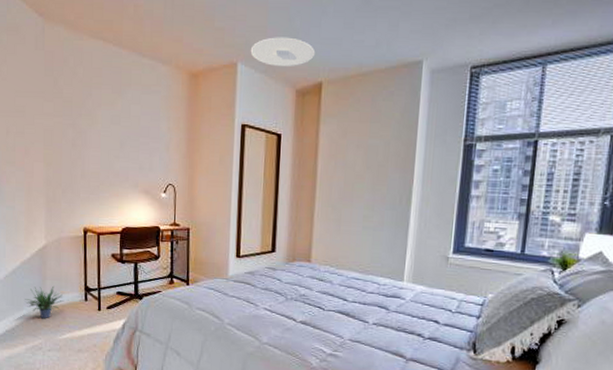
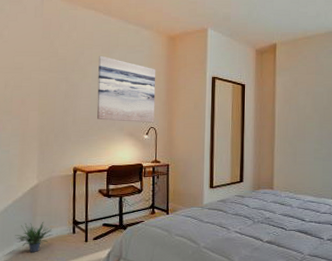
wall art: none [107,96,175,179] -> present [97,55,156,123]
ceiling light: present [250,37,316,66] -> none [218,9,270,31]

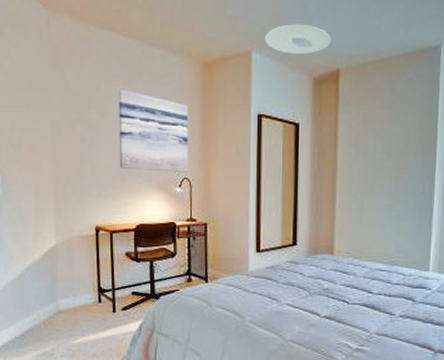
potted plant: present [15,221,54,253] -> none [34,288,77,323]
ceiling light: none [218,9,270,31] -> present [265,24,332,54]

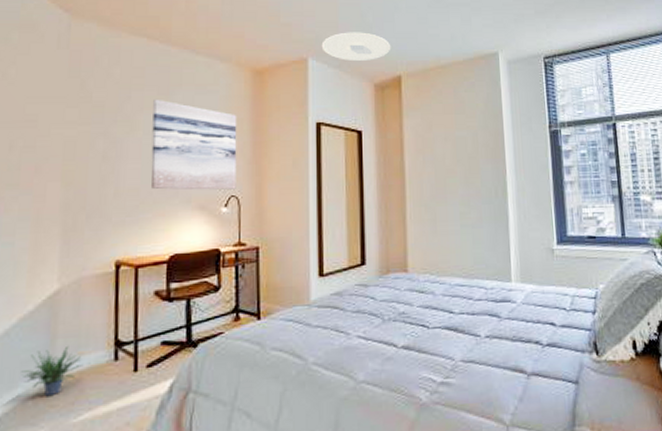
potted plant: none [34,288,77,323] -> present [21,345,84,397]

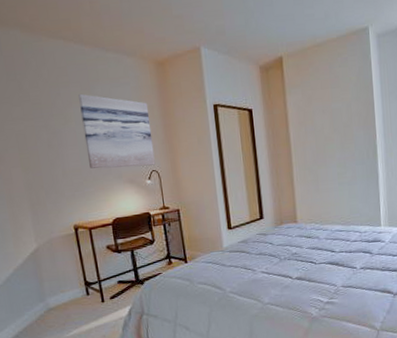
potted plant: present [21,345,84,397] -> none [24,286,66,321]
ceiling light: present [321,32,391,60] -> none [210,18,272,46]

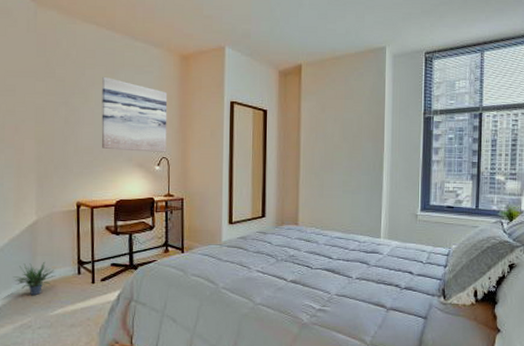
potted plant: none [24,286,66,321] -> present [13,261,56,296]

